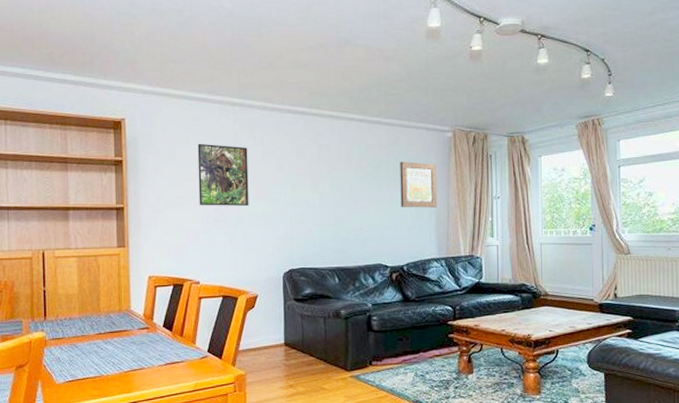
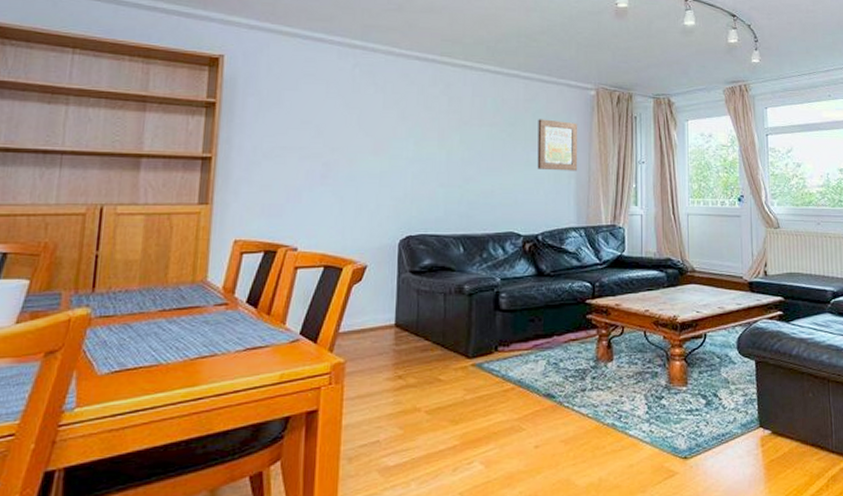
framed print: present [197,143,249,207] -> none [304,87,367,162]

